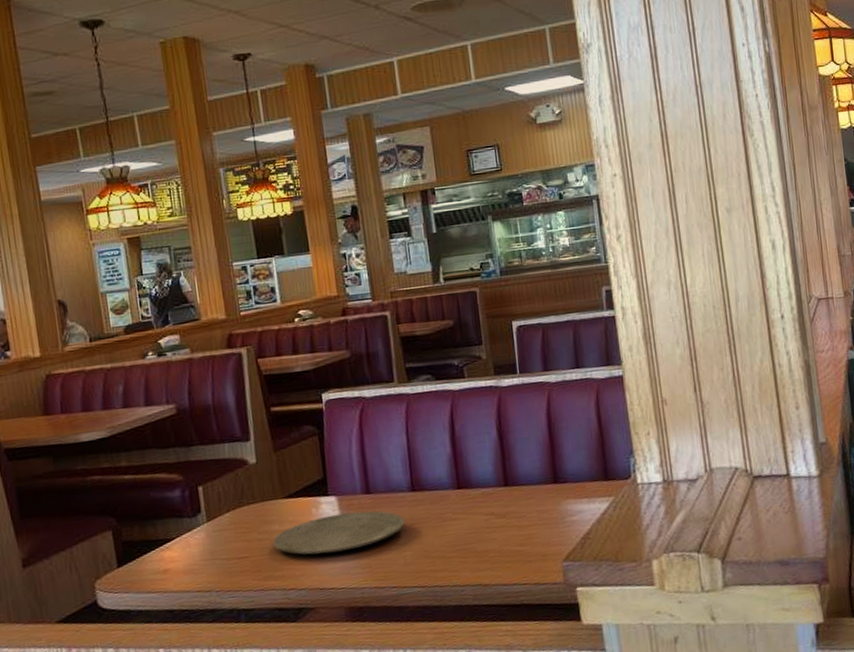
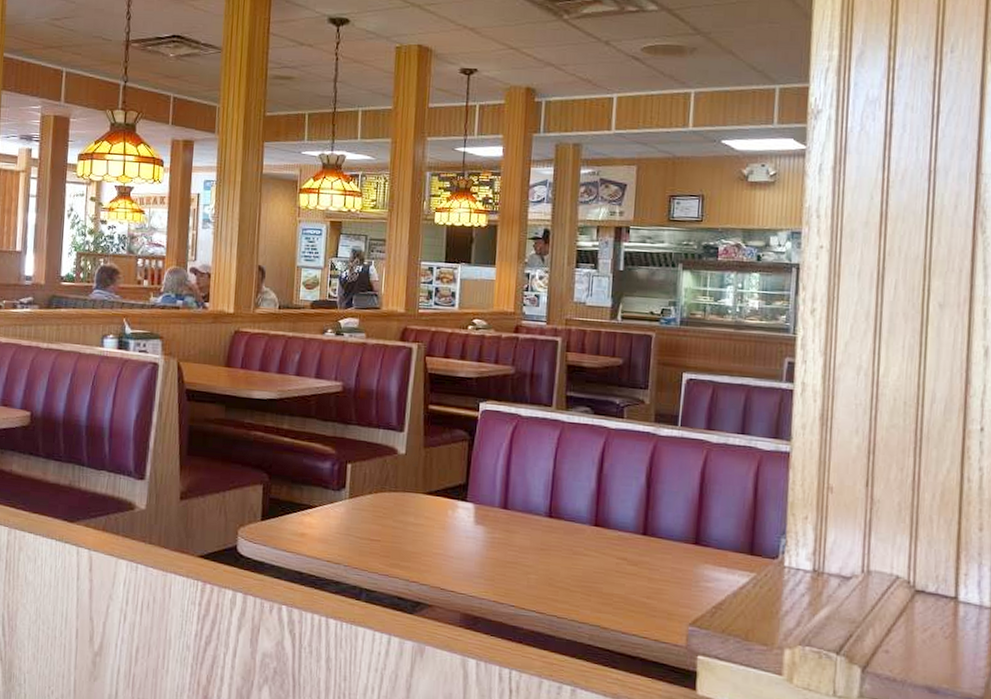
plate: present [273,511,405,555] -> none [406,520,535,559]

